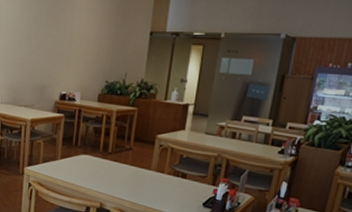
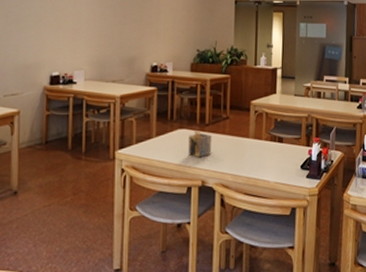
napkin holder: none [89,156,113,183] -> present [188,129,212,158]

